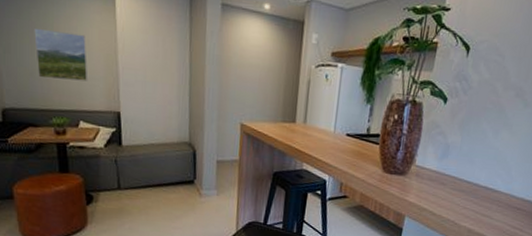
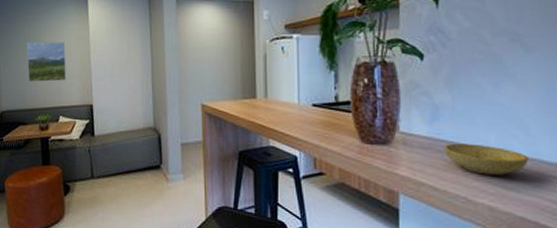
bowl: none [445,177,505,205] -> present [443,143,529,175]

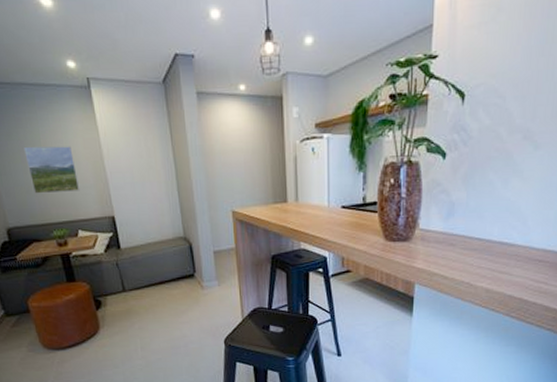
bowl: present [443,143,529,175] -> none [454,236,522,262]

